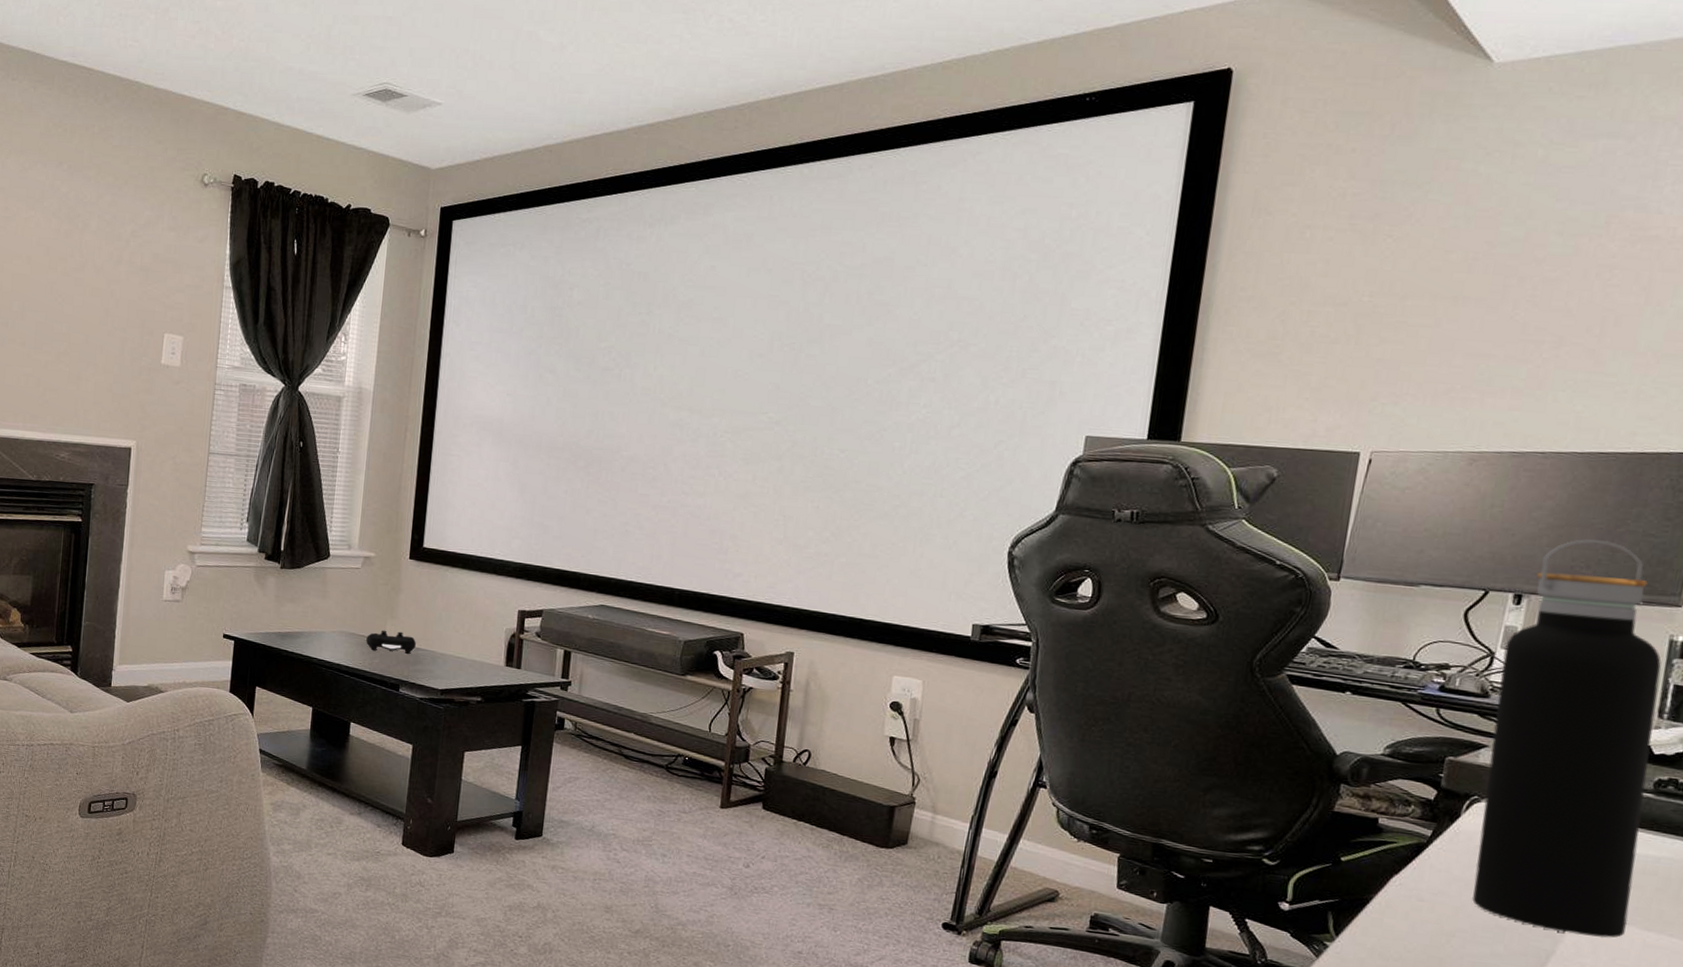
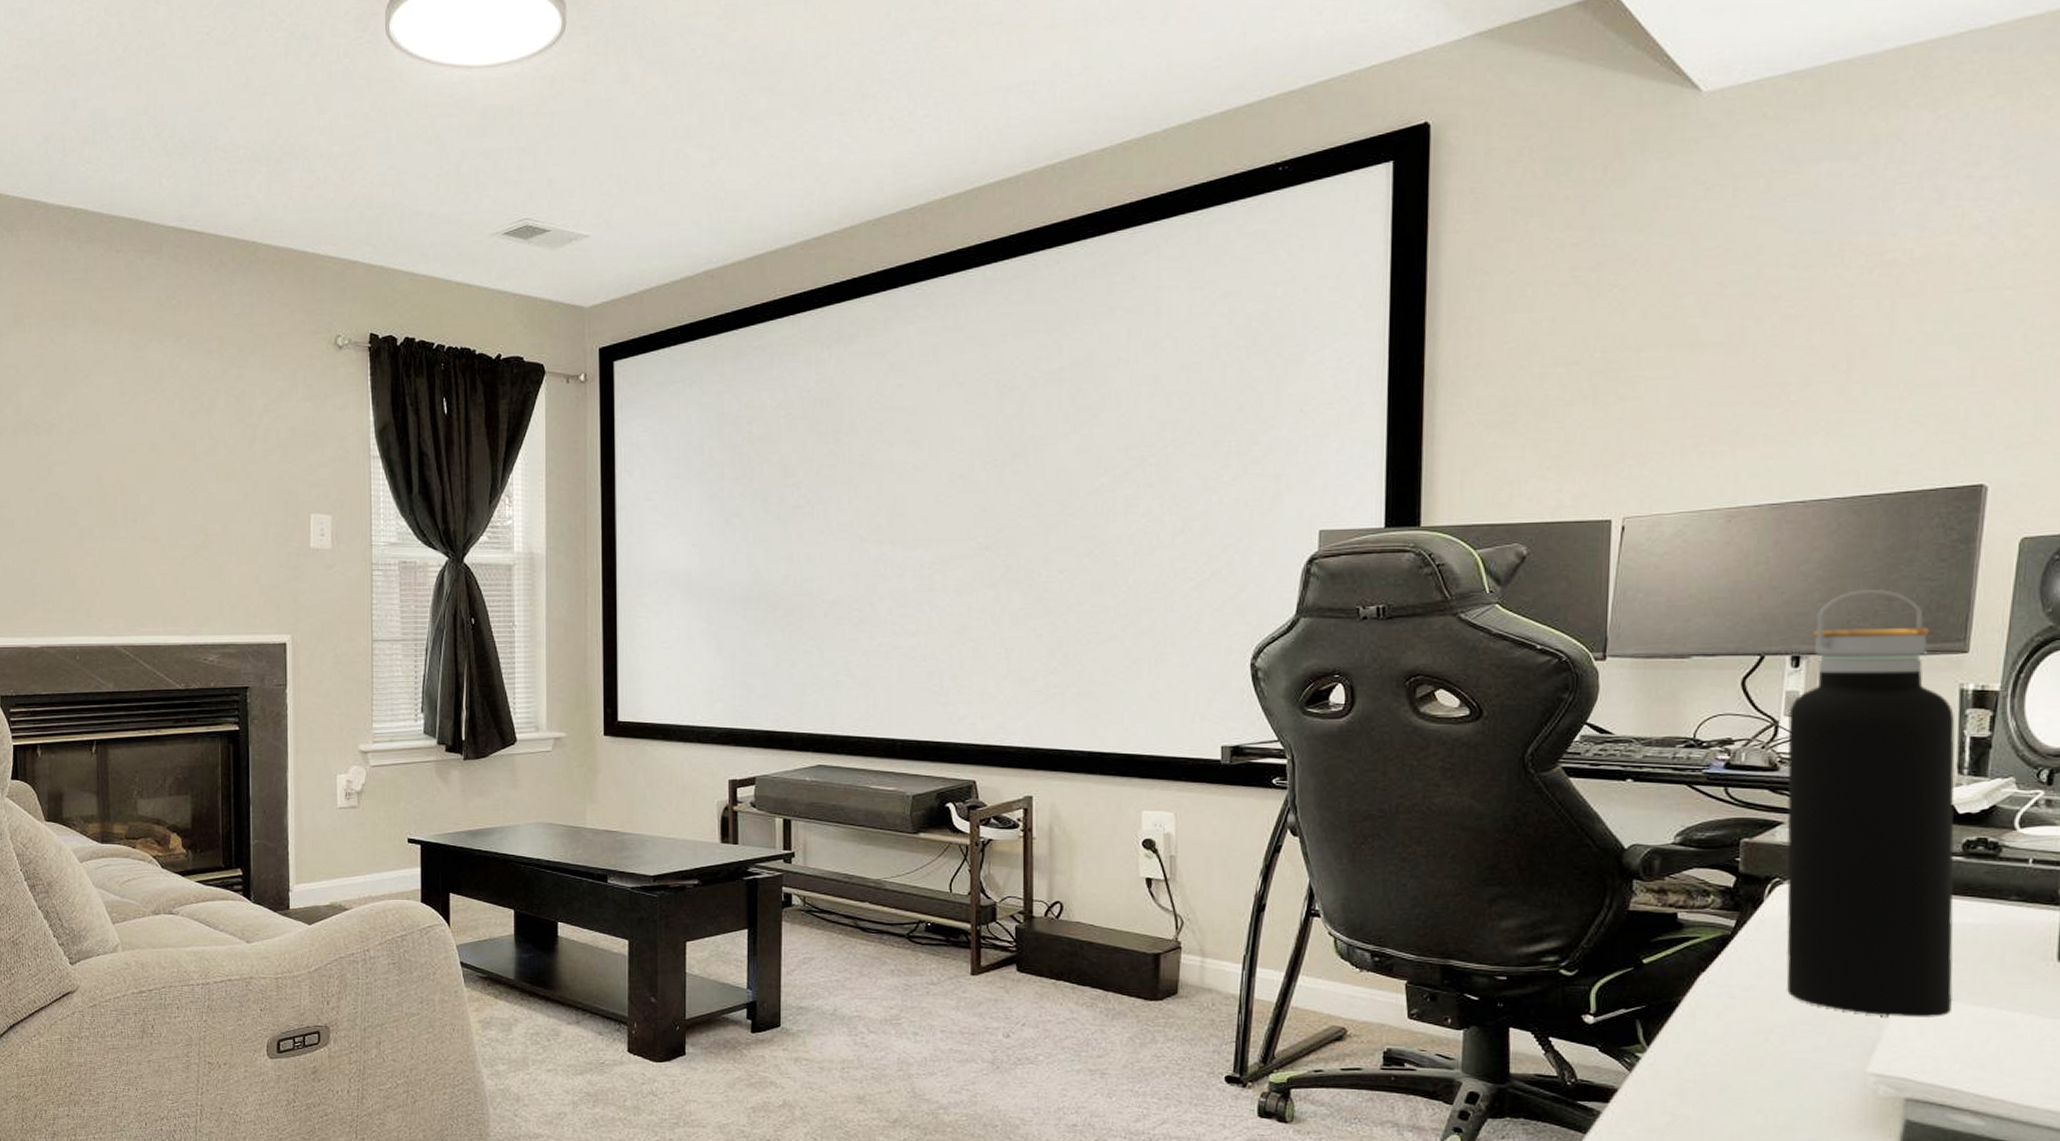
game controller: present [366,630,416,654] -> none [566,816,620,841]

